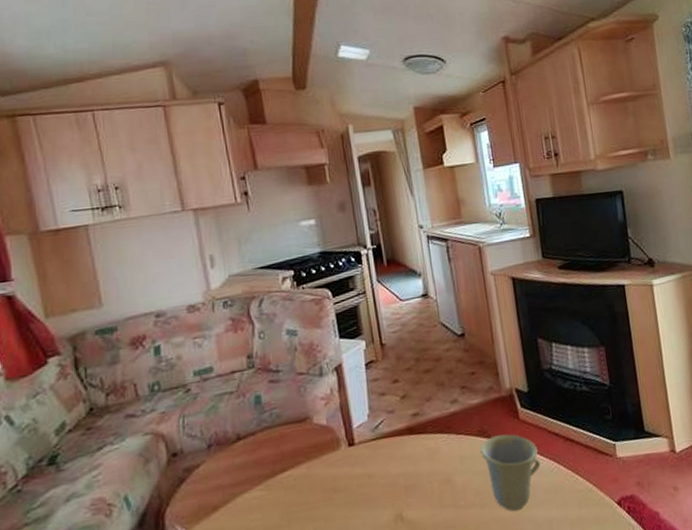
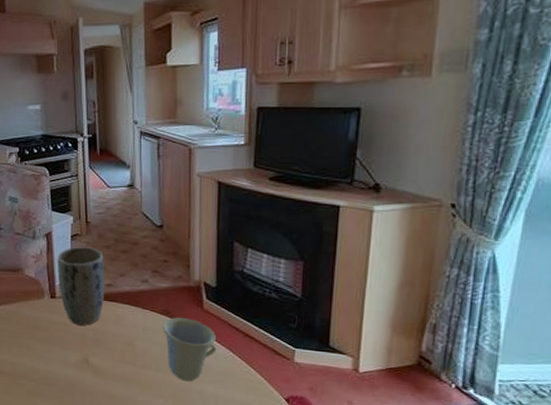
plant pot: none [351,373,413,474] -> present [57,247,105,326]

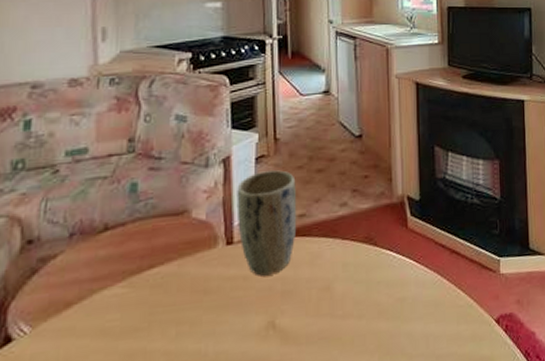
cup: present [162,317,217,382] -> none [364,242,424,325]

